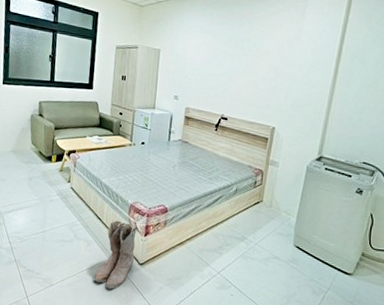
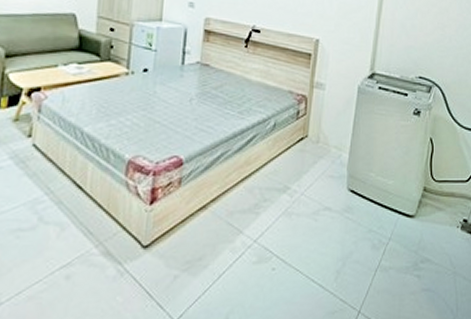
boots: present [93,220,138,290] -> none [71,187,140,293]

